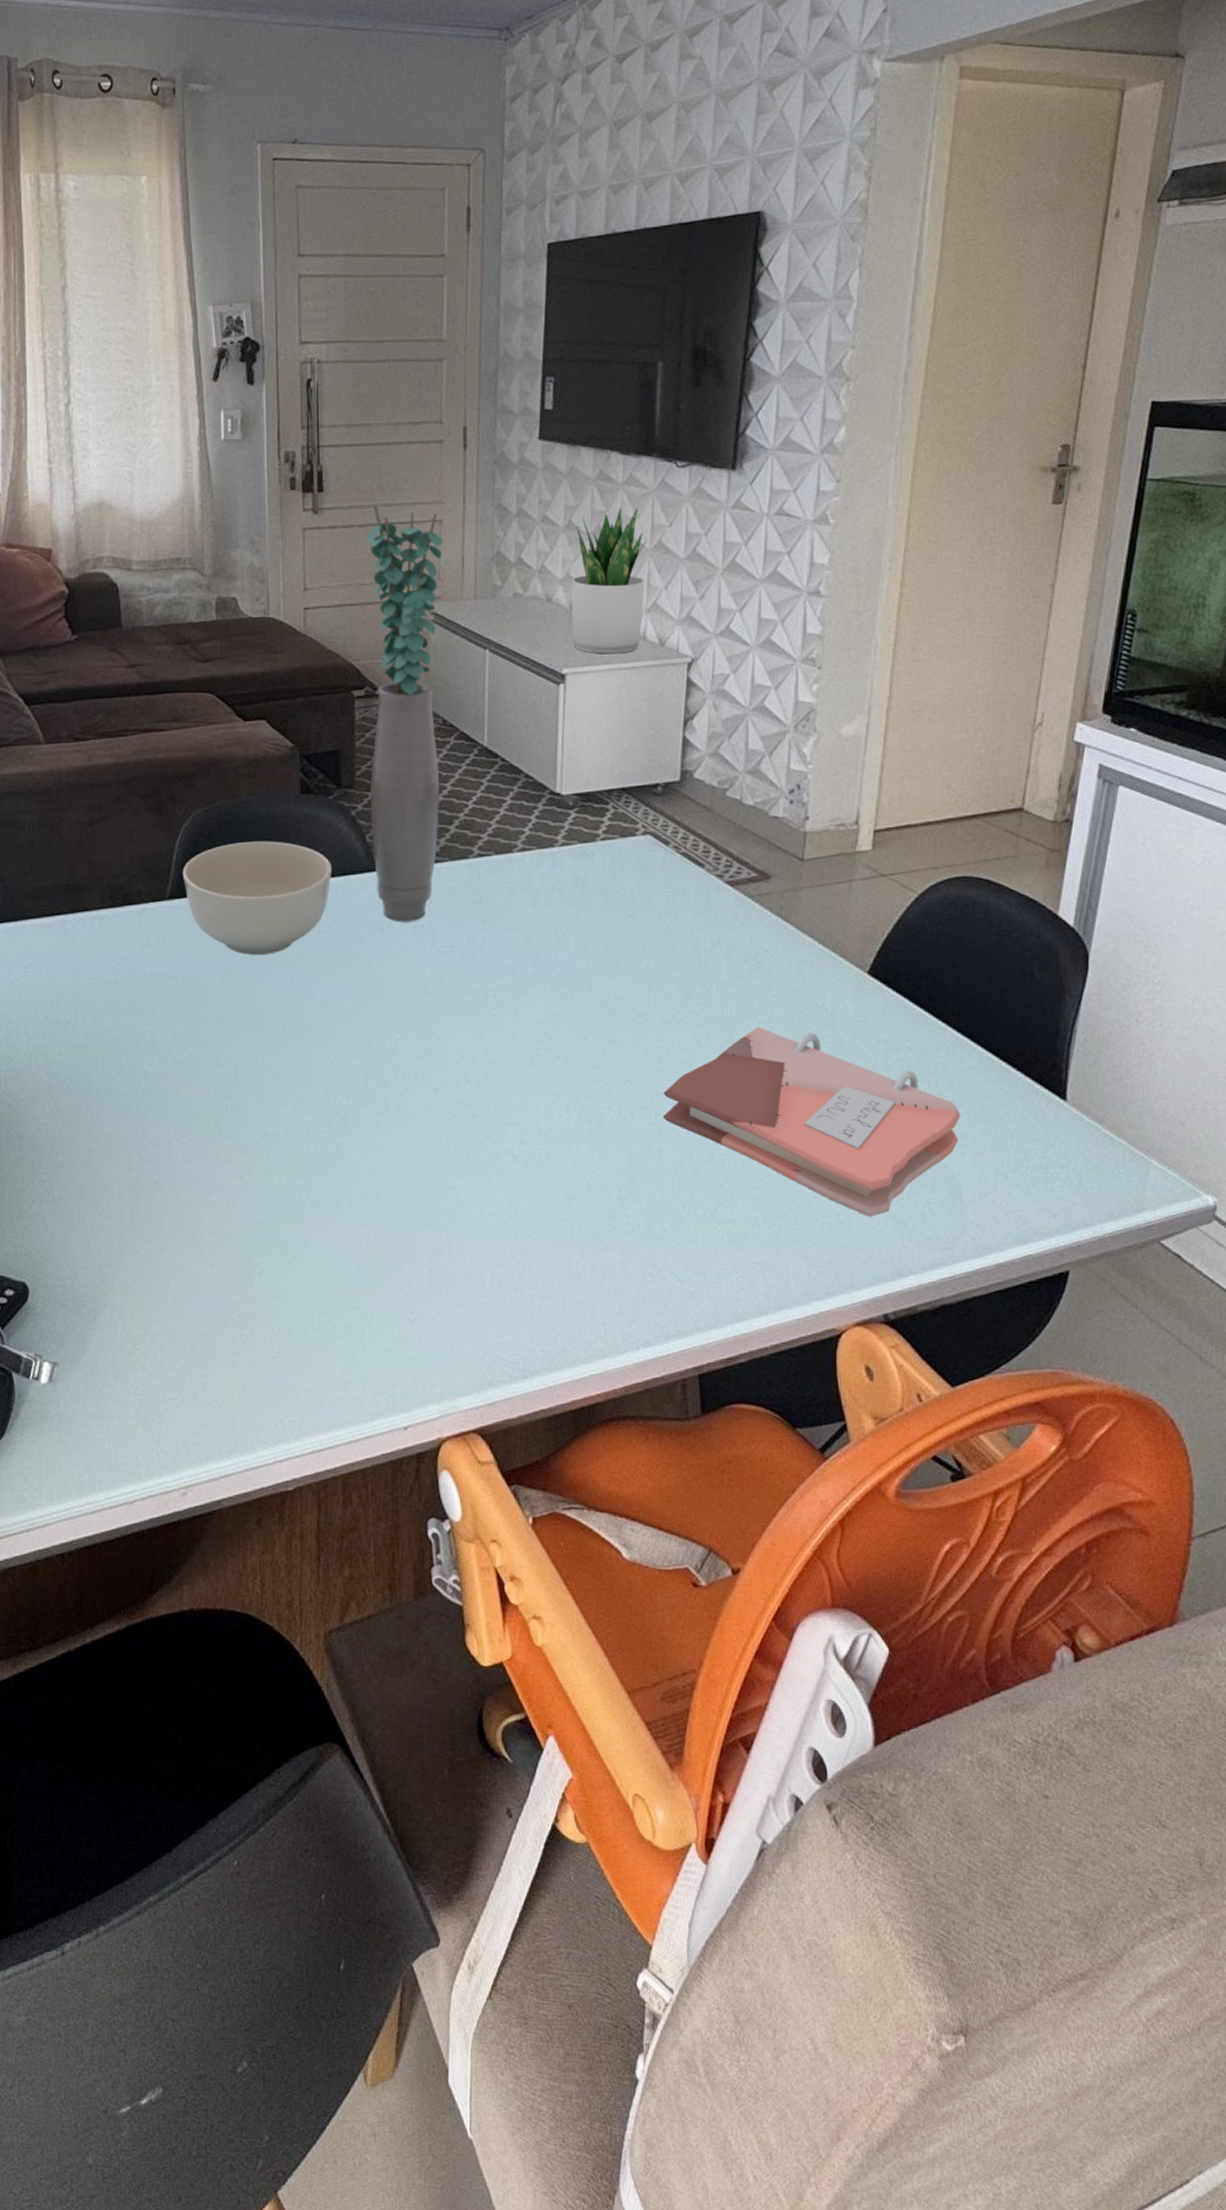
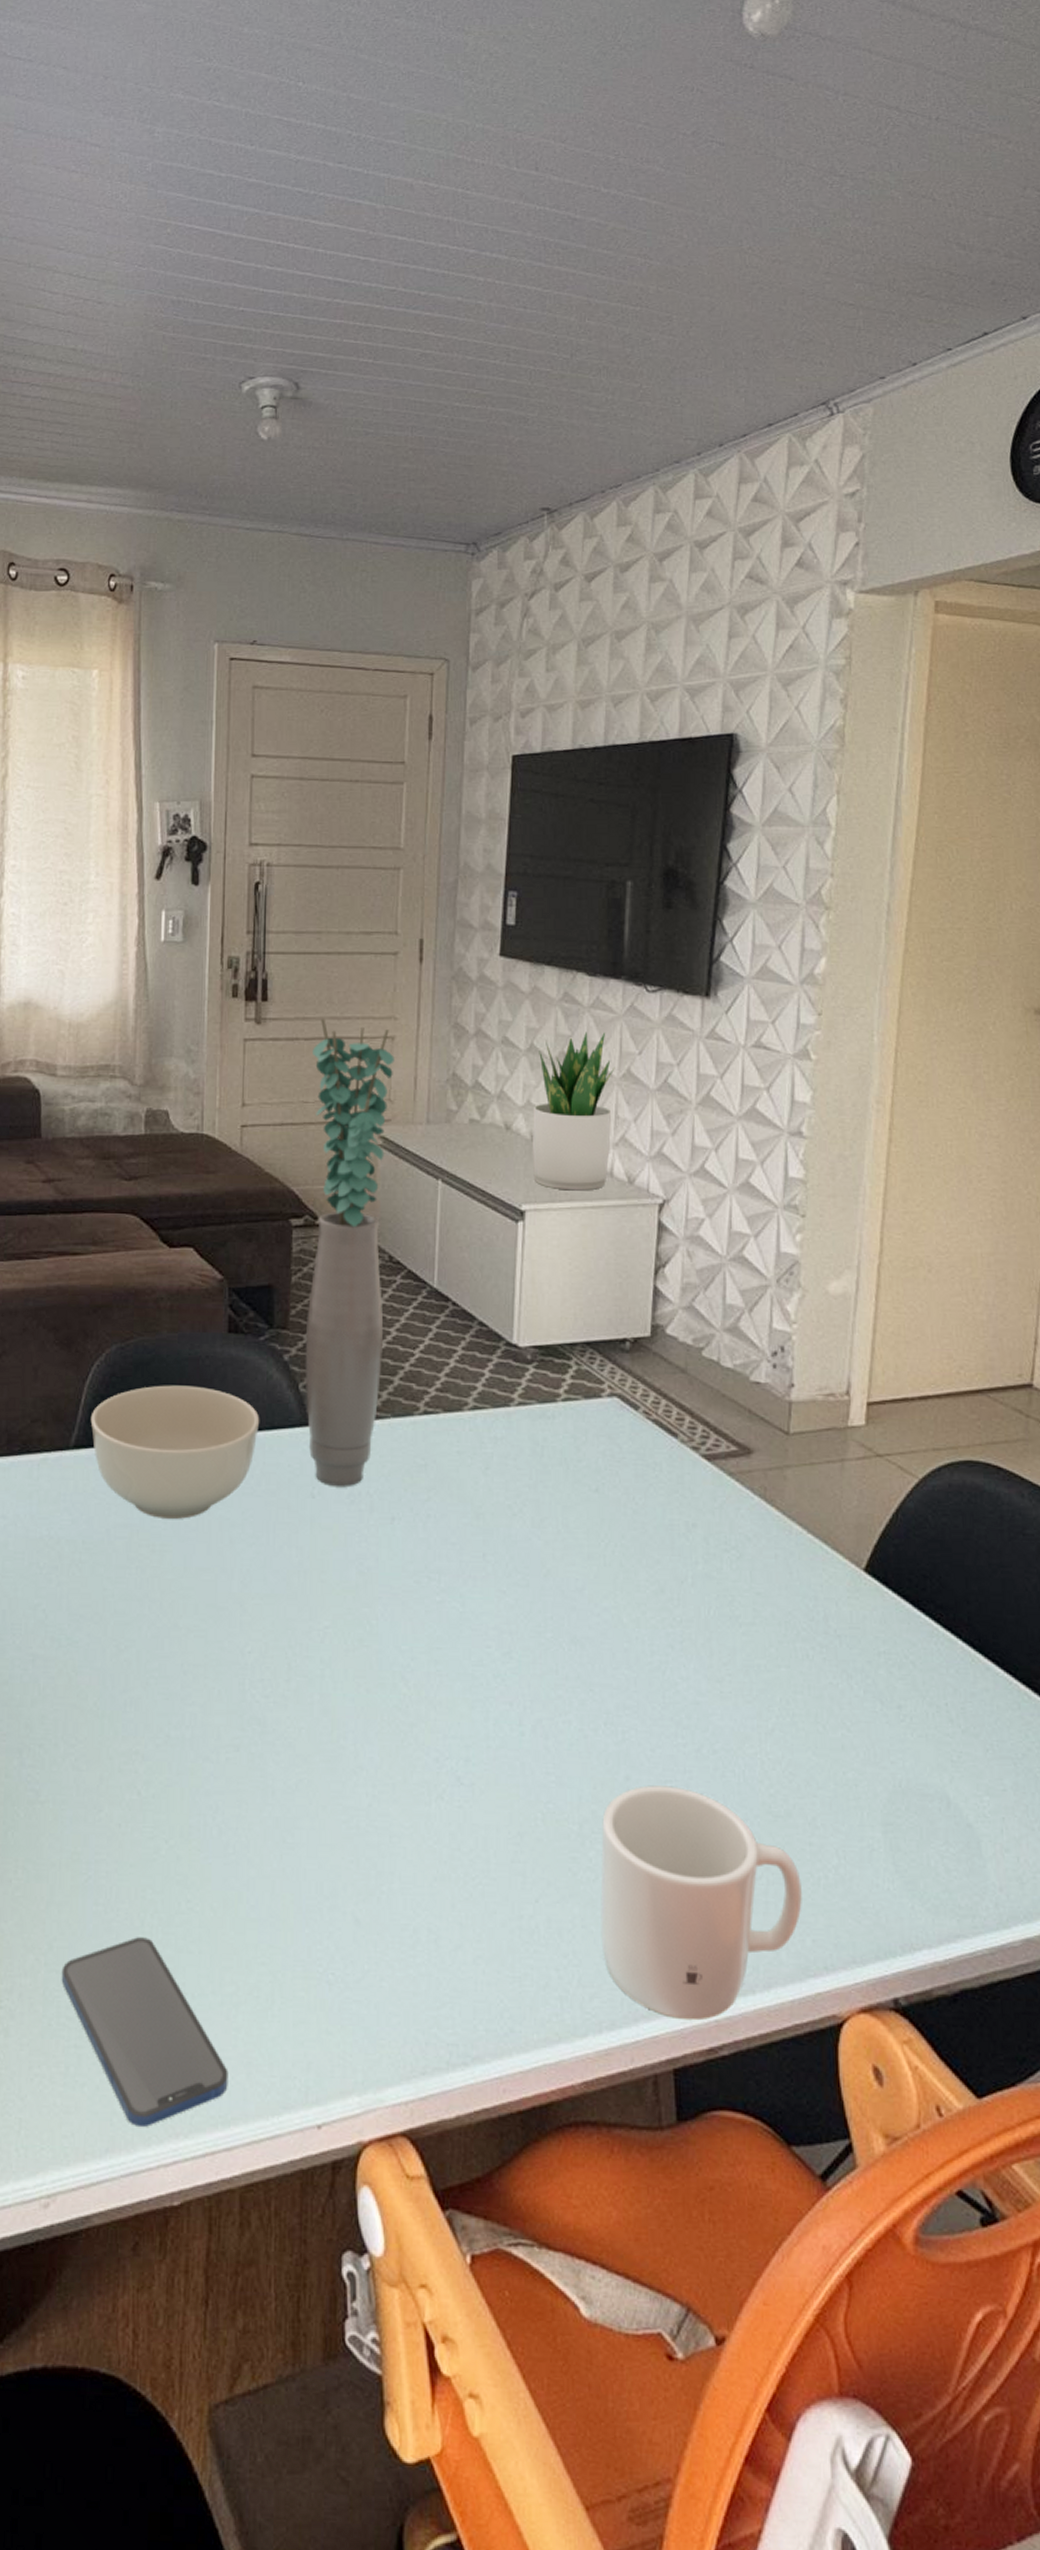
smartphone: none [186,1291,329,1433] -> present [61,1937,228,2127]
mug: none [637,1156,808,1337] -> present [600,1785,802,2021]
phonebook: present [662,1026,961,1217] -> none [630,1629,976,1872]

